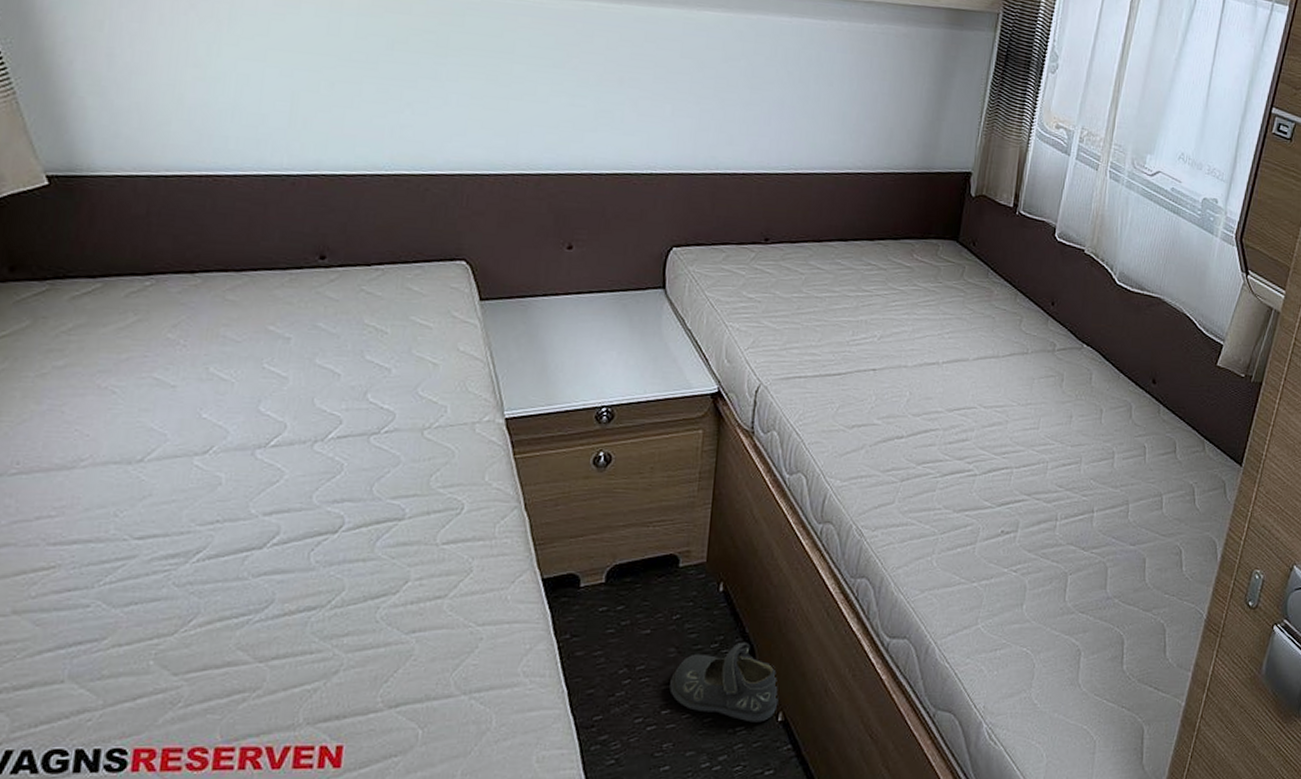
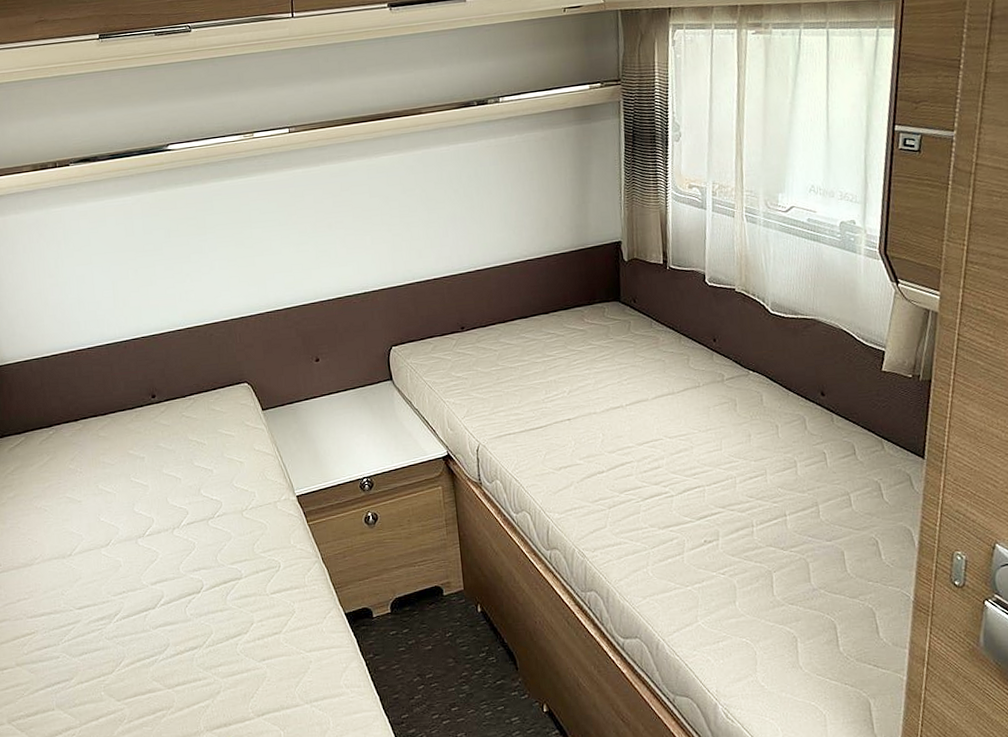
mary jane shoe: present [669,642,779,723] -> none [454,650,542,714]

